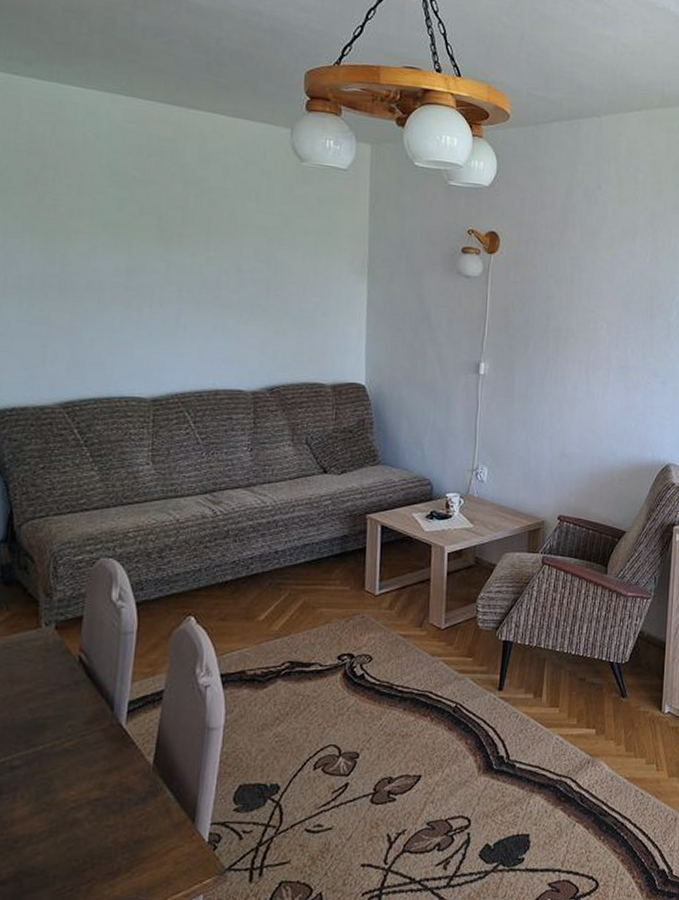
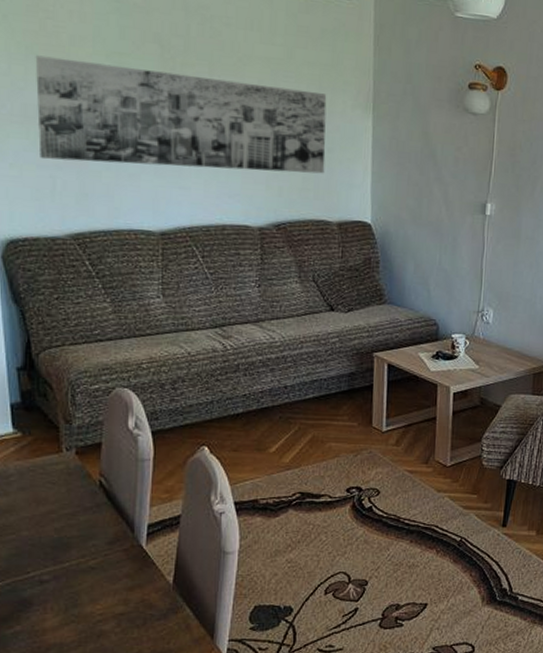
wall art: none [31,228,323,338] -> present [35,55,327,174]

